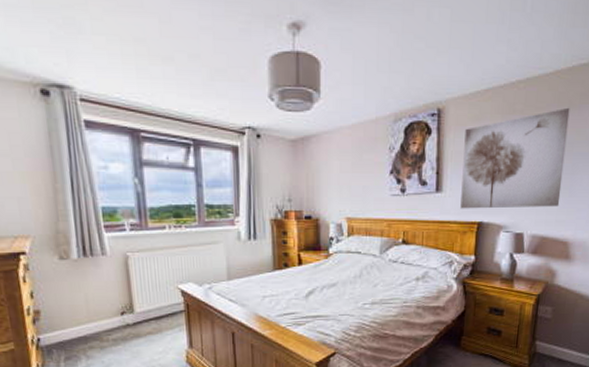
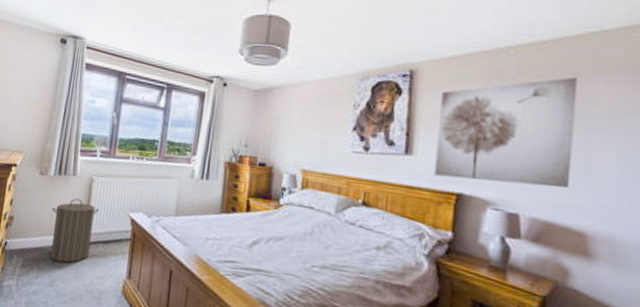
laundry hamper: none [86,279,142,347] -> present [51,198,99,263]

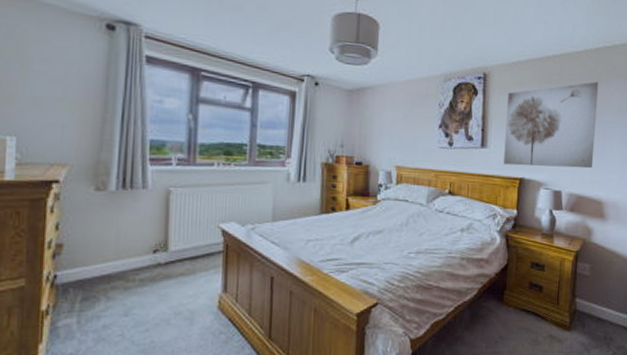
laundry hamper: present [51,198,99,263] -> none [118,214,181,288]

